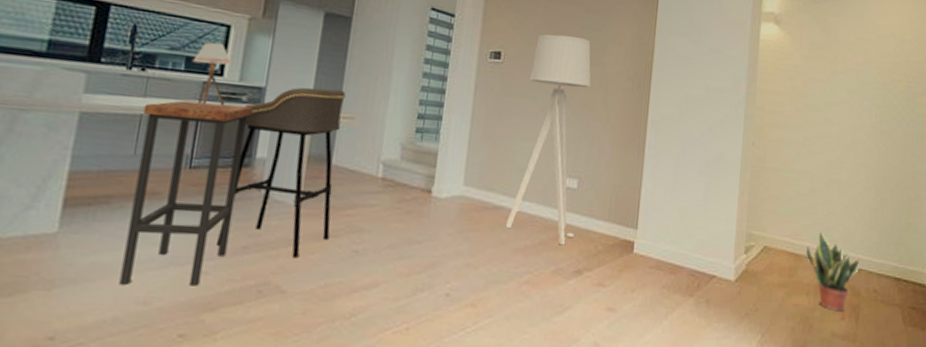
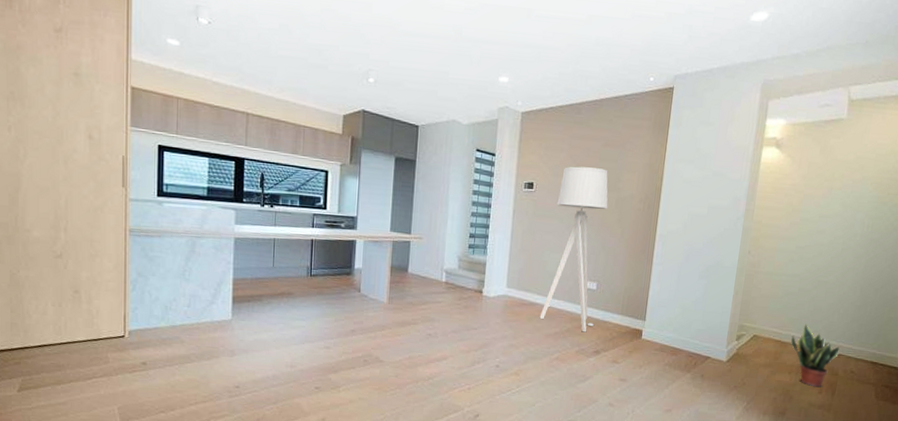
bar stool: present [119,100,253,286] -> none [274,228,349,356]
table lamp: present [192,41,233,106] -> none [304,184,333,232]
bar stool: present [217,87,346,259] -> none [334,216,415,339]

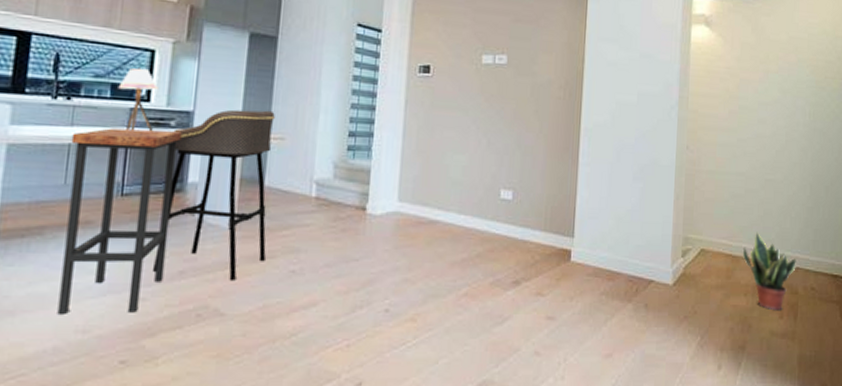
bar stool: none [274,228,349,356] -> present [57,128,182,314]
table lamp: none [304,184,333,232] -> present [118,67,160,132]
bar stool: none [334,216,415,339] -> present [153,109,275,282]
floor lamp: present [539,166,608,333] -> none [441,46,522,257]

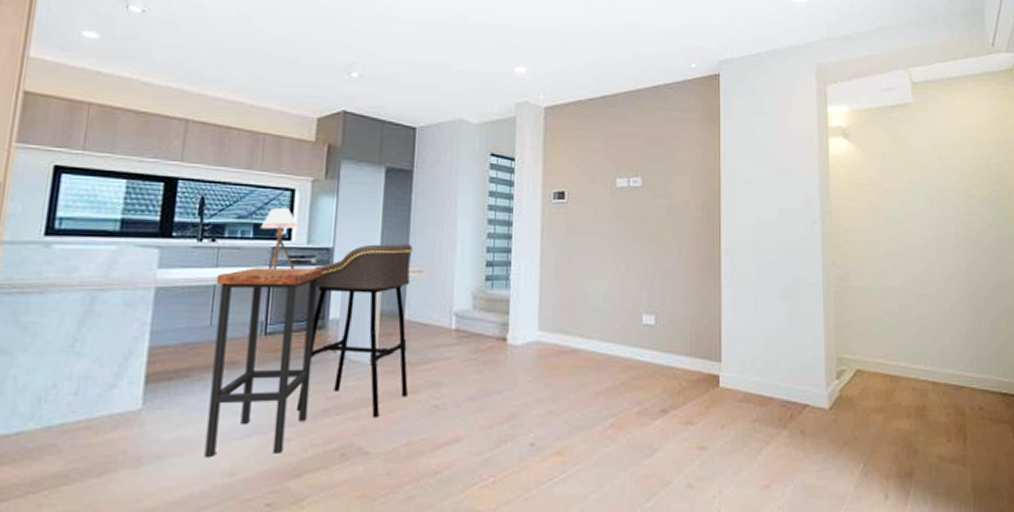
potted plant: present [743,232,796,311] -> none [902,349,961,434]

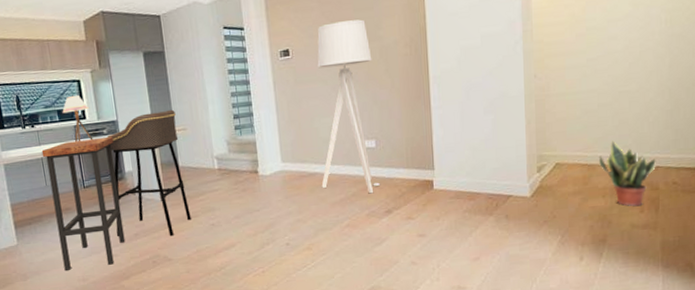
floor lamp: none [584,169,659,385] -> present [317,19,381,194]
potted plant: none [902,349,961,434] -> present [599,140,656,207]

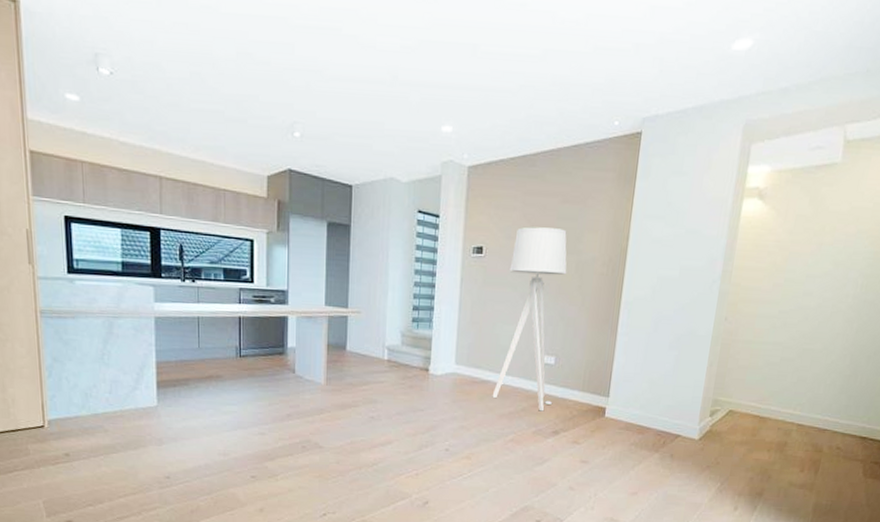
bar stool: present [41,137,125,271] -> none [199,304,280,443]
table lamp: present [62,95,94,142] -> none [229,255,260,307]
bar stool: present [107,109,191,237] -> none [268,288,352,423]
potted plant: present [599,140,656,207] -> none [771,396,825,466]

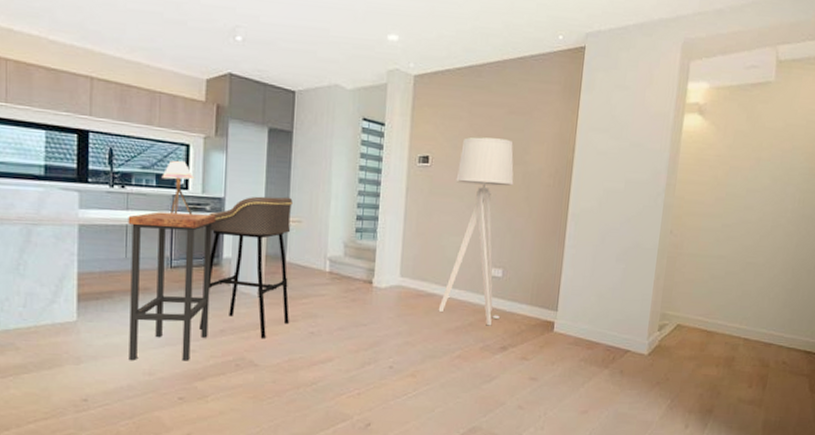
bar stool: none [199,304,280,443] -> present [128,212,216,361]
table lamp: none [229,255,260,307] -> present [161,160,195,215]
bar stool: none [268,288,352,423] -> present [200,196,293,339]

